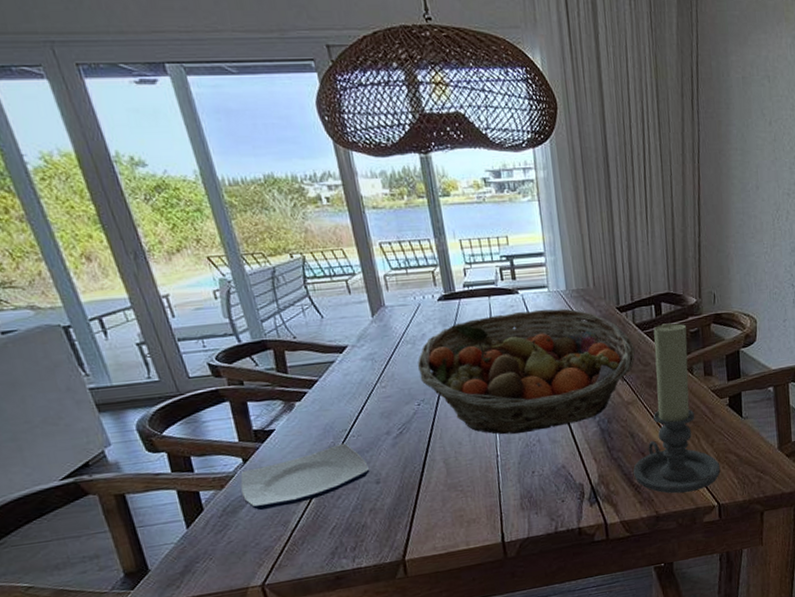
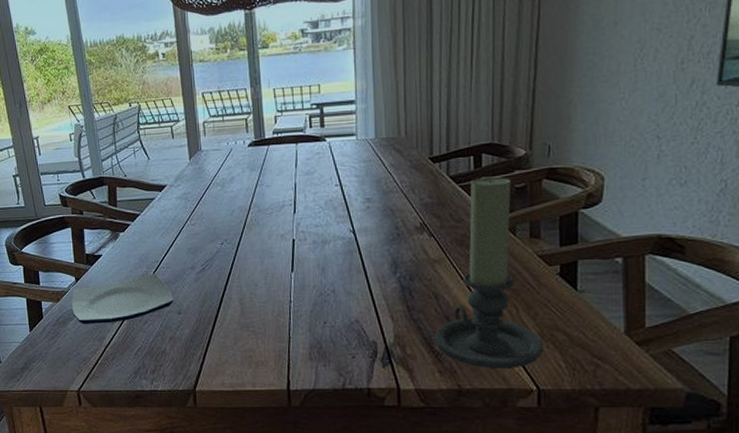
fruit basket: present [418,308,635,435] -> none [225,157,447,282]

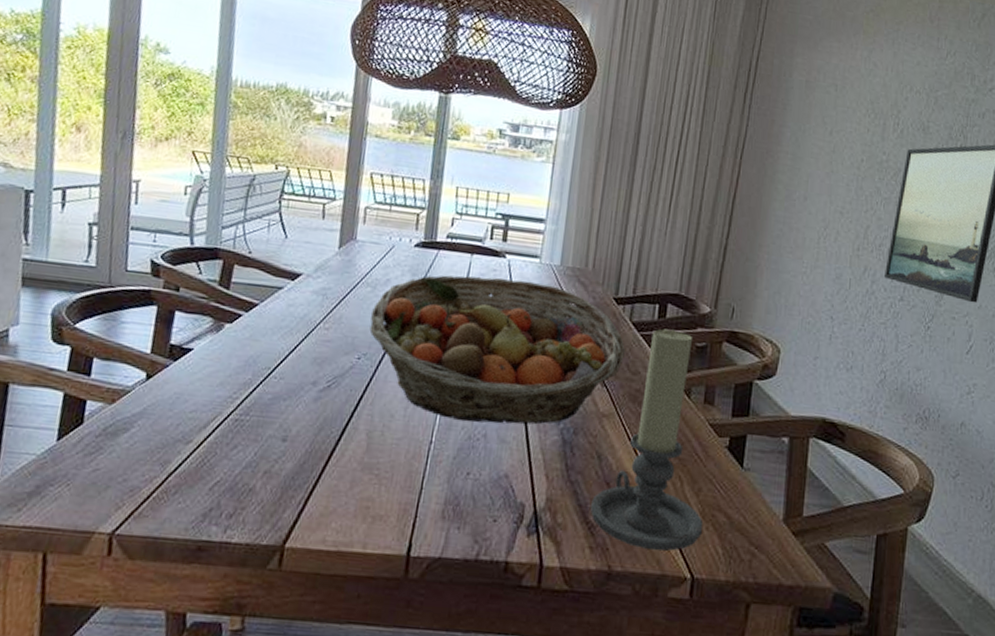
plate: present [72,273,173,325] -> none [130,382,280,442]
fruit basket: none [225,157,447,282] -> present [369,275,625,425]

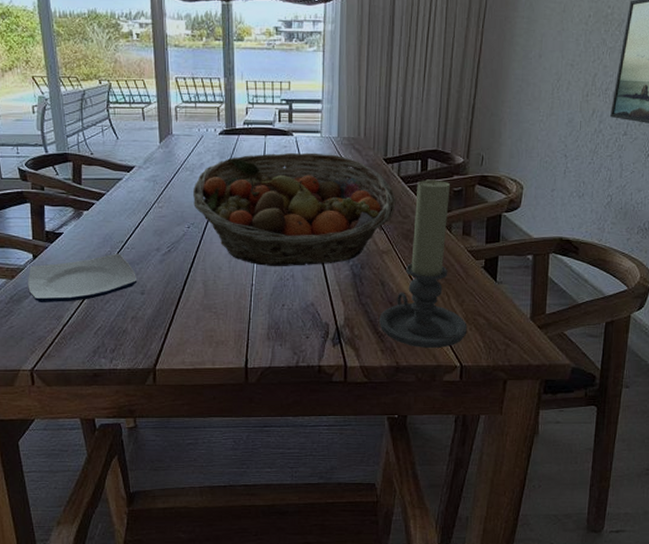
plate: none [130,382,280,442] -> present [28,253,136,303]

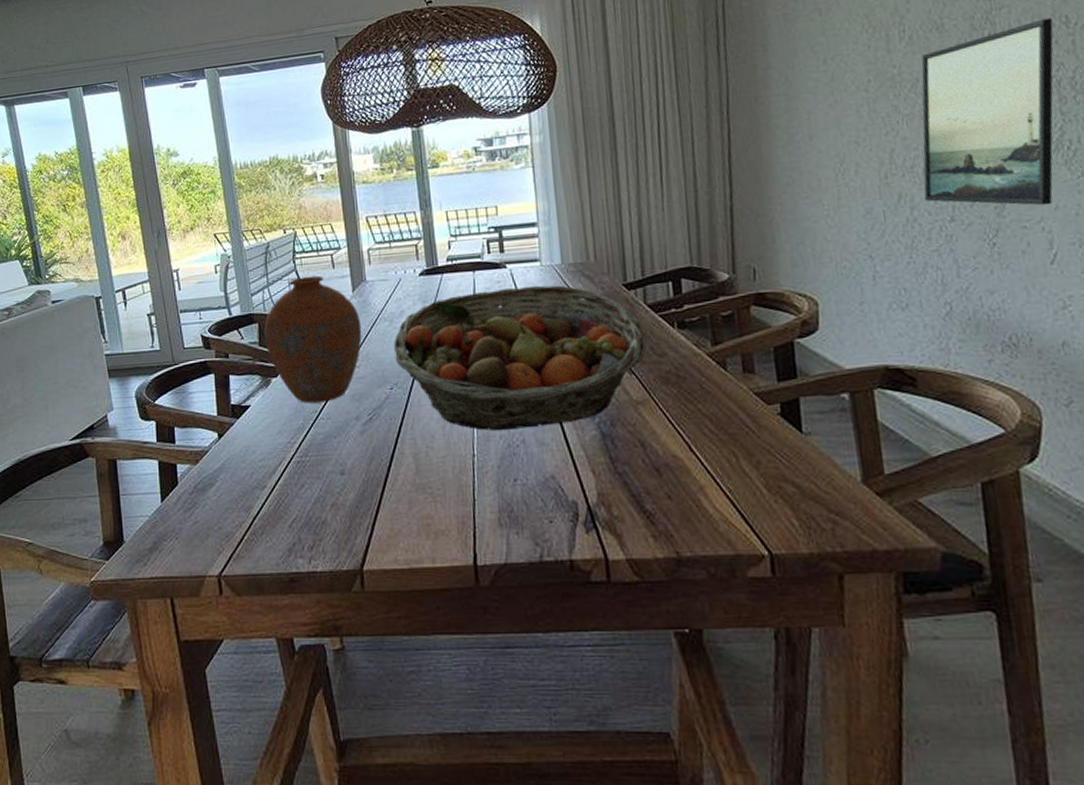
plate: present [28,253,136,303] -> none [213,425,335,492]
vase: none [78,125,166,235] -> present [264,275,362,404]
candle holder: present [378,179,468,349] -> none [643,304,772,532]

